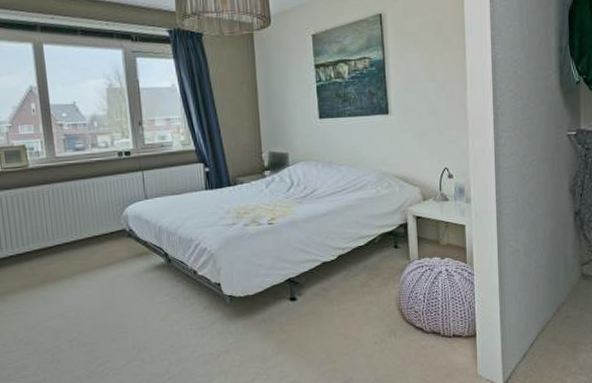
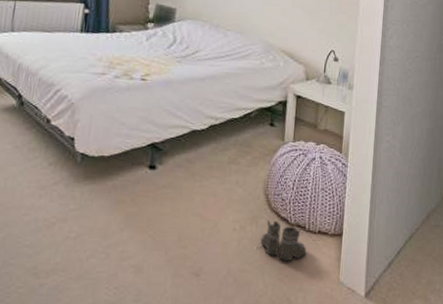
boots: none [400,330,444,364] -> present [260,220,307,262]

